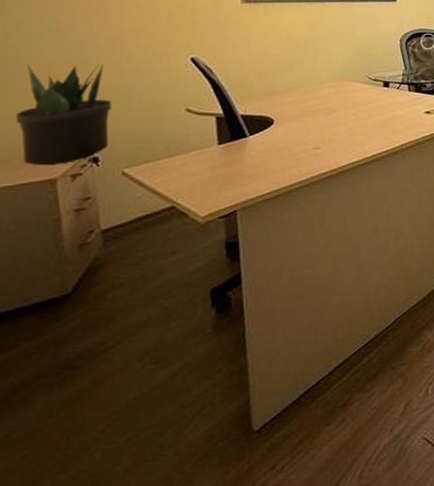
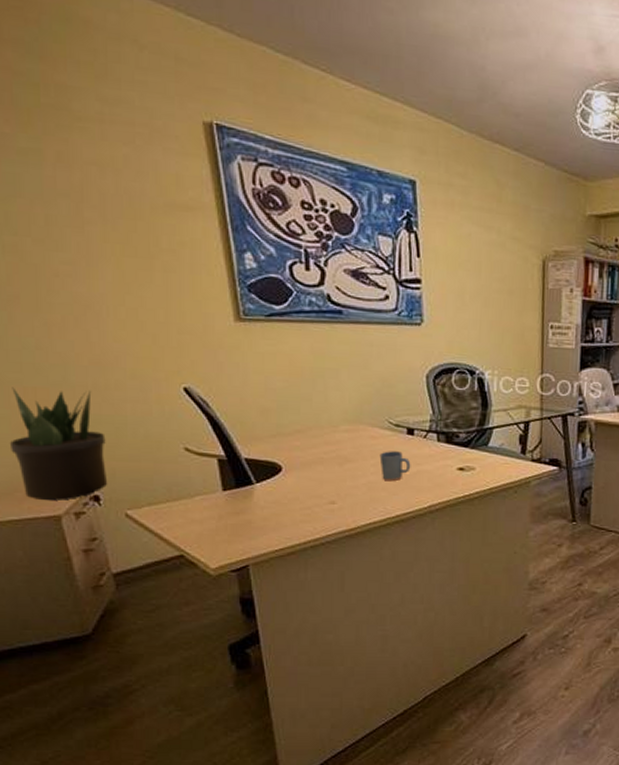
mug: none [359,101,386,126] -> present [379,451,411,481]

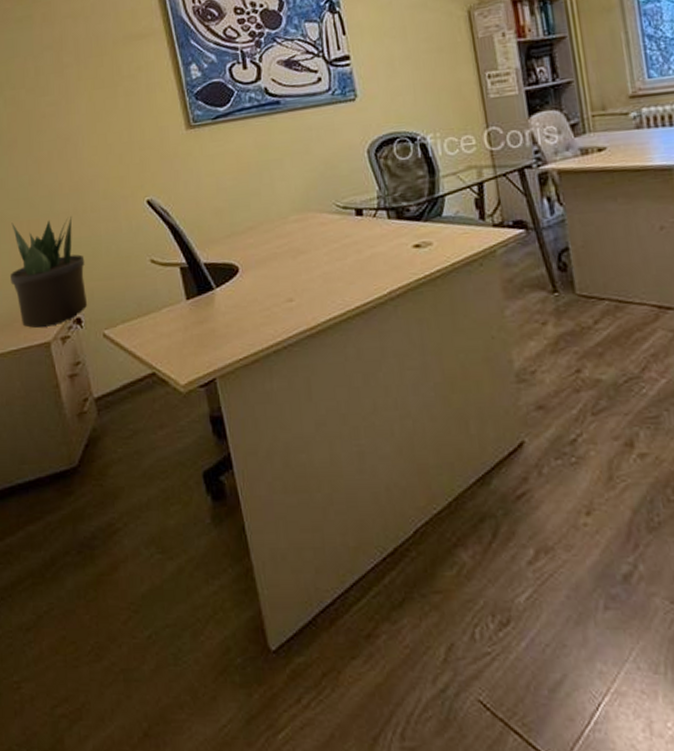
mug: present [379,451,411,481] -> none [331,235,365,269]

